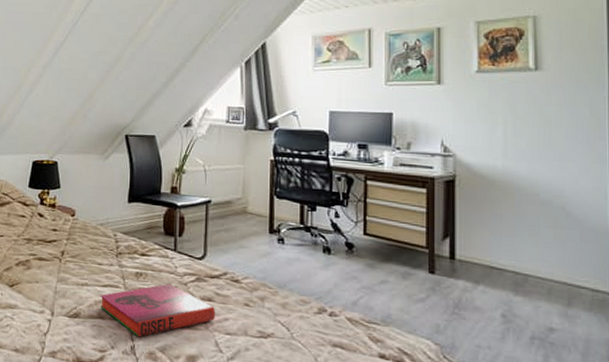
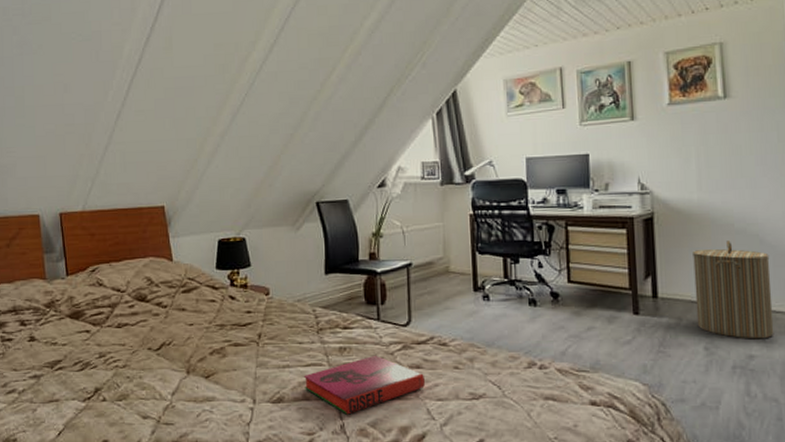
laundry hamper: none [494,210,578,313] -> present [693,241,774,339]

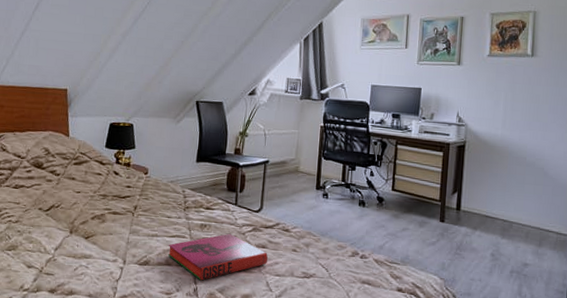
laundry hamper: present [693,241,774,339] -> none [488,170,550,252]

